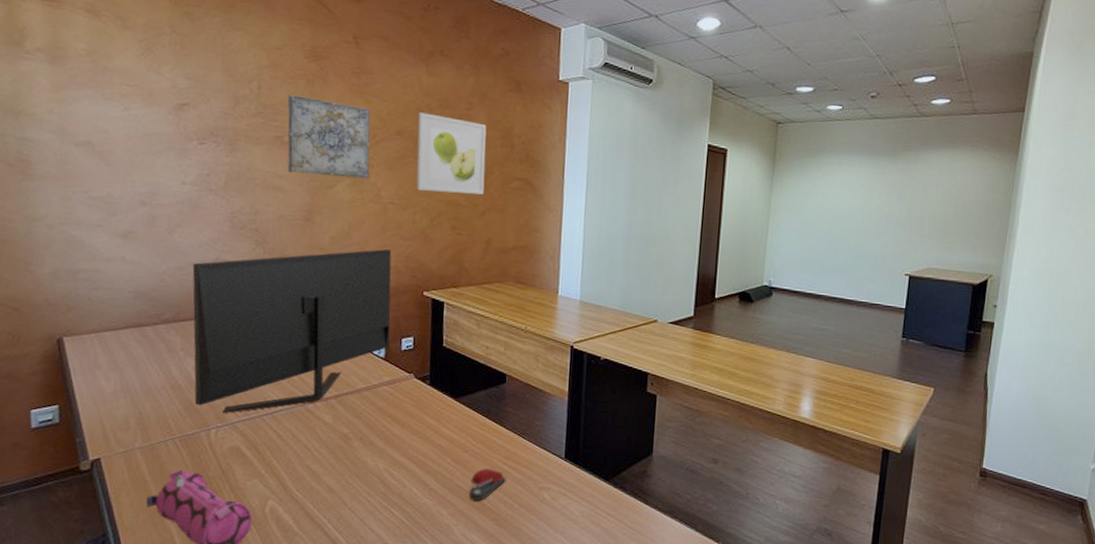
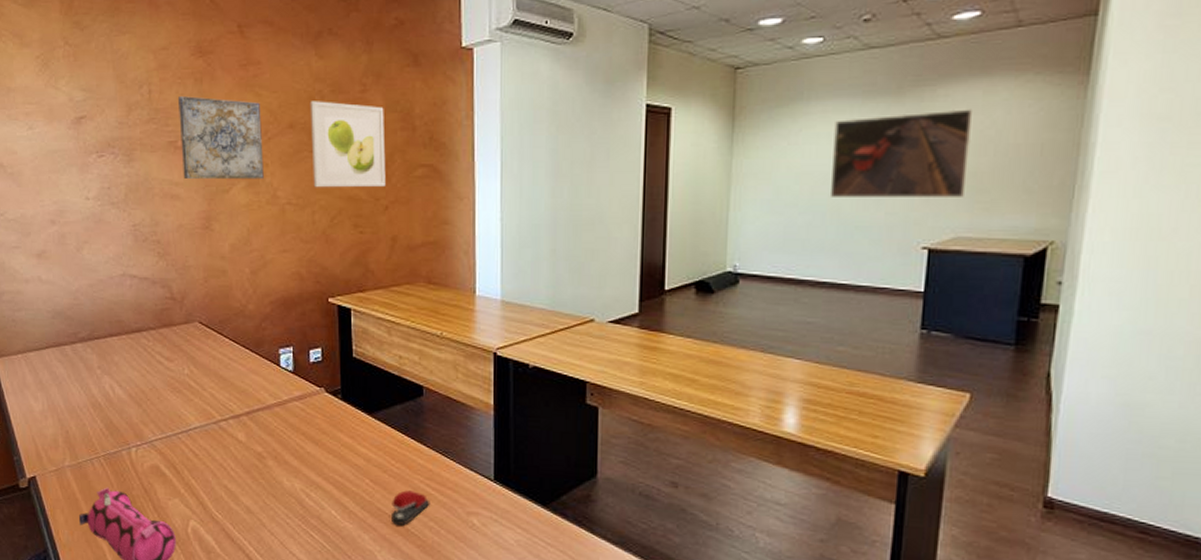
monitor: present [192,249,392,413] -> none [102,254,297,431]
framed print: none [842,171,943,238] -> present [829,109,974,197]

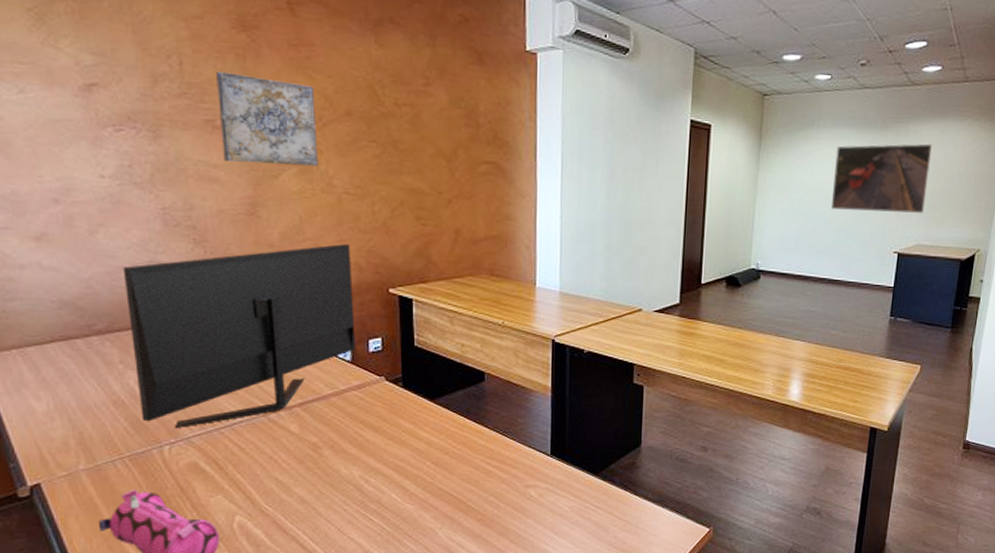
monitor: none [102,254,297,431] -> present [122,244,355,428]
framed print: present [310,101,386,188] -> none [369,90,449,181]
stapler: present [392,490,430,525] -> none [453,470,491,502]

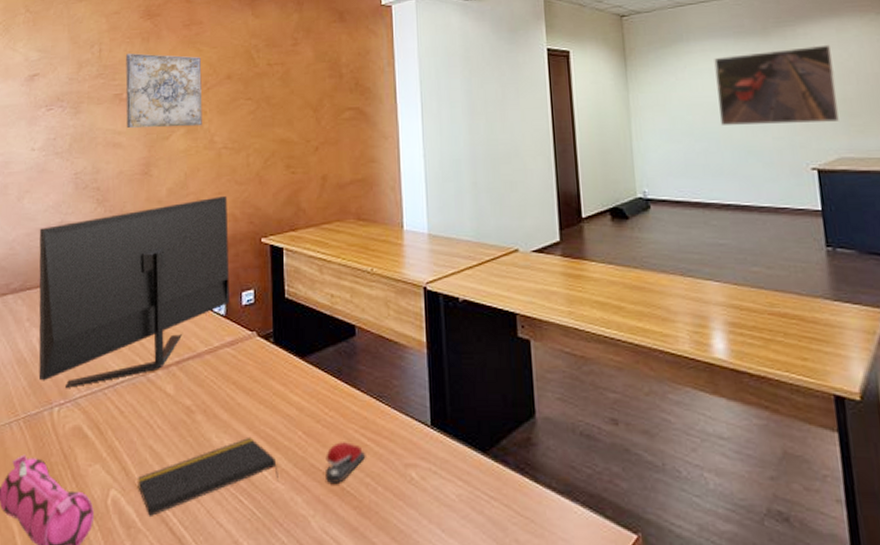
notepad: none [264,467,408,536] -> present [138,436,278,516]
stapler: none [453,470,491,502] -> present [326,442,366,483]

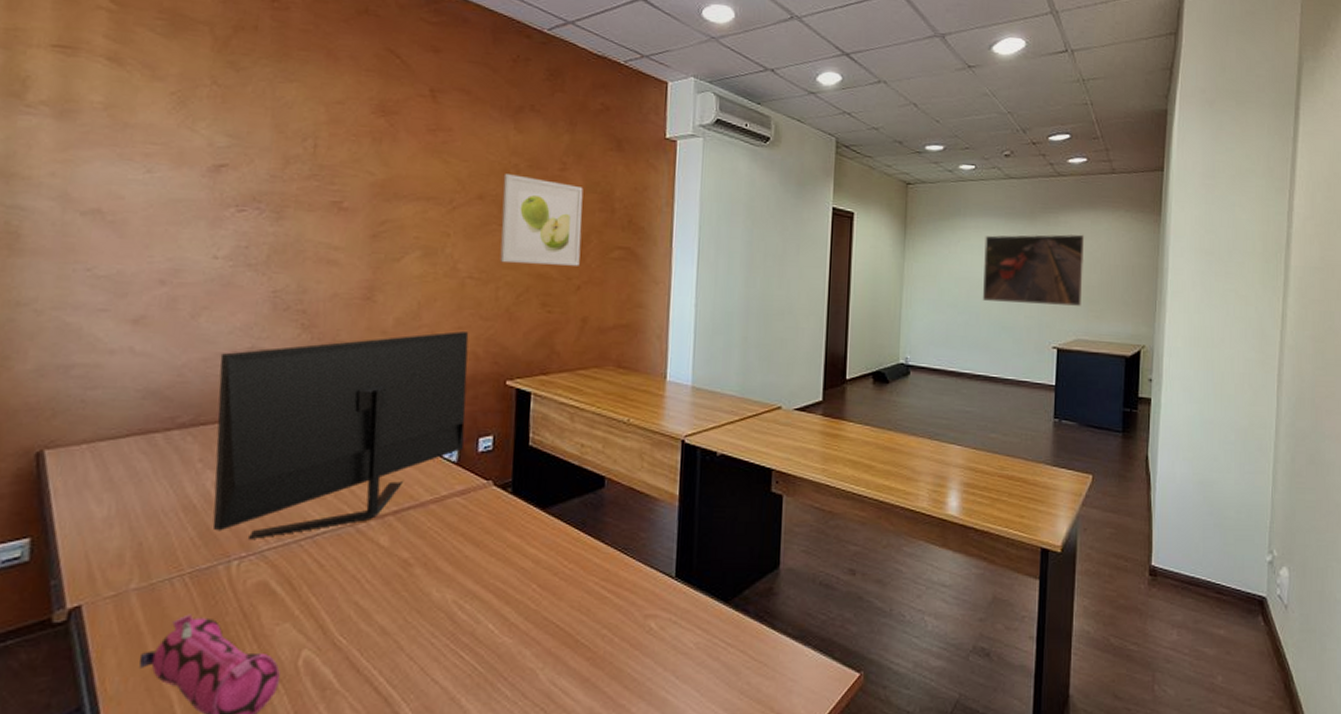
wall art: present [125,53,202,129] -> none [345,153,447,250]
notepad: present [138,436,278,516] -> none [337,590,507,676]
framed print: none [246,54,316,133] -> present [500,174,583,266]
stapler: present [326,442,366,483] -> none [559,594,605,635]

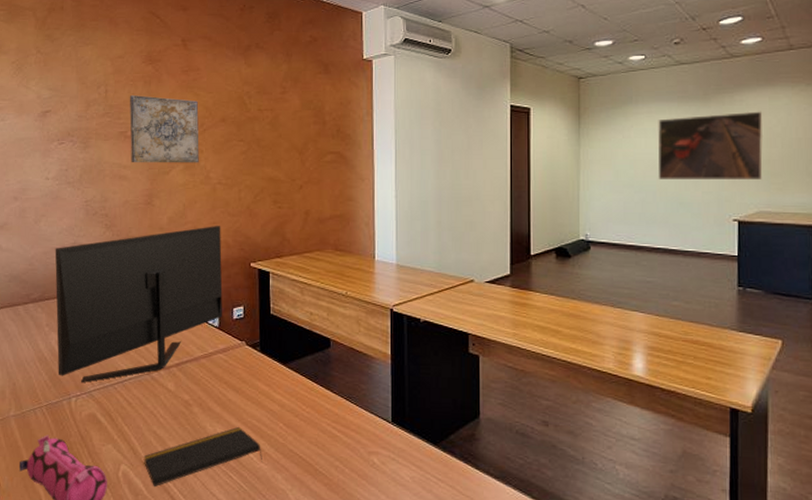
notepad: none [337,590,507,676] -> present [144,426,262,486]
wall art: none [345,153,447,250] -> present [129,94,199,163]
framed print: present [500,174,583,266] -> none [239,100,301,171]

